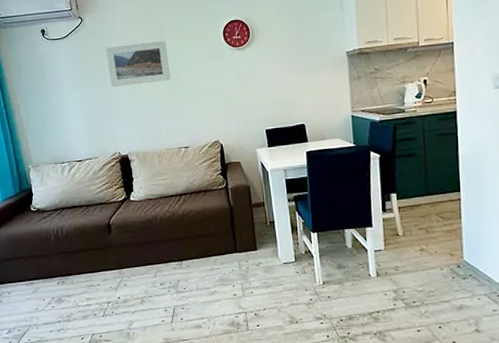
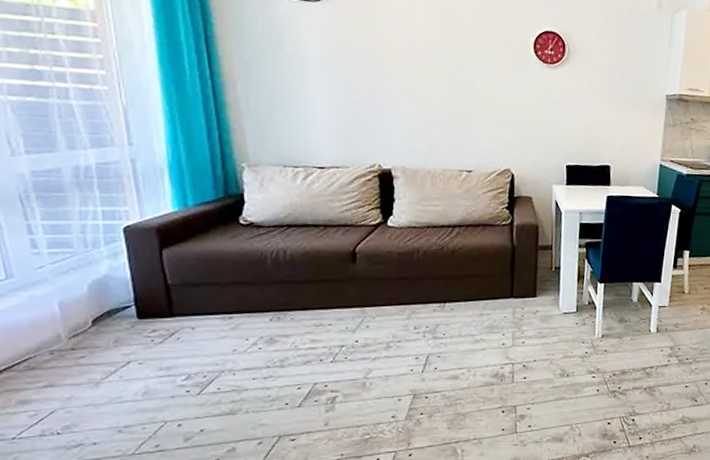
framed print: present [105,41,171,88] -> none [376,27,462,87]

